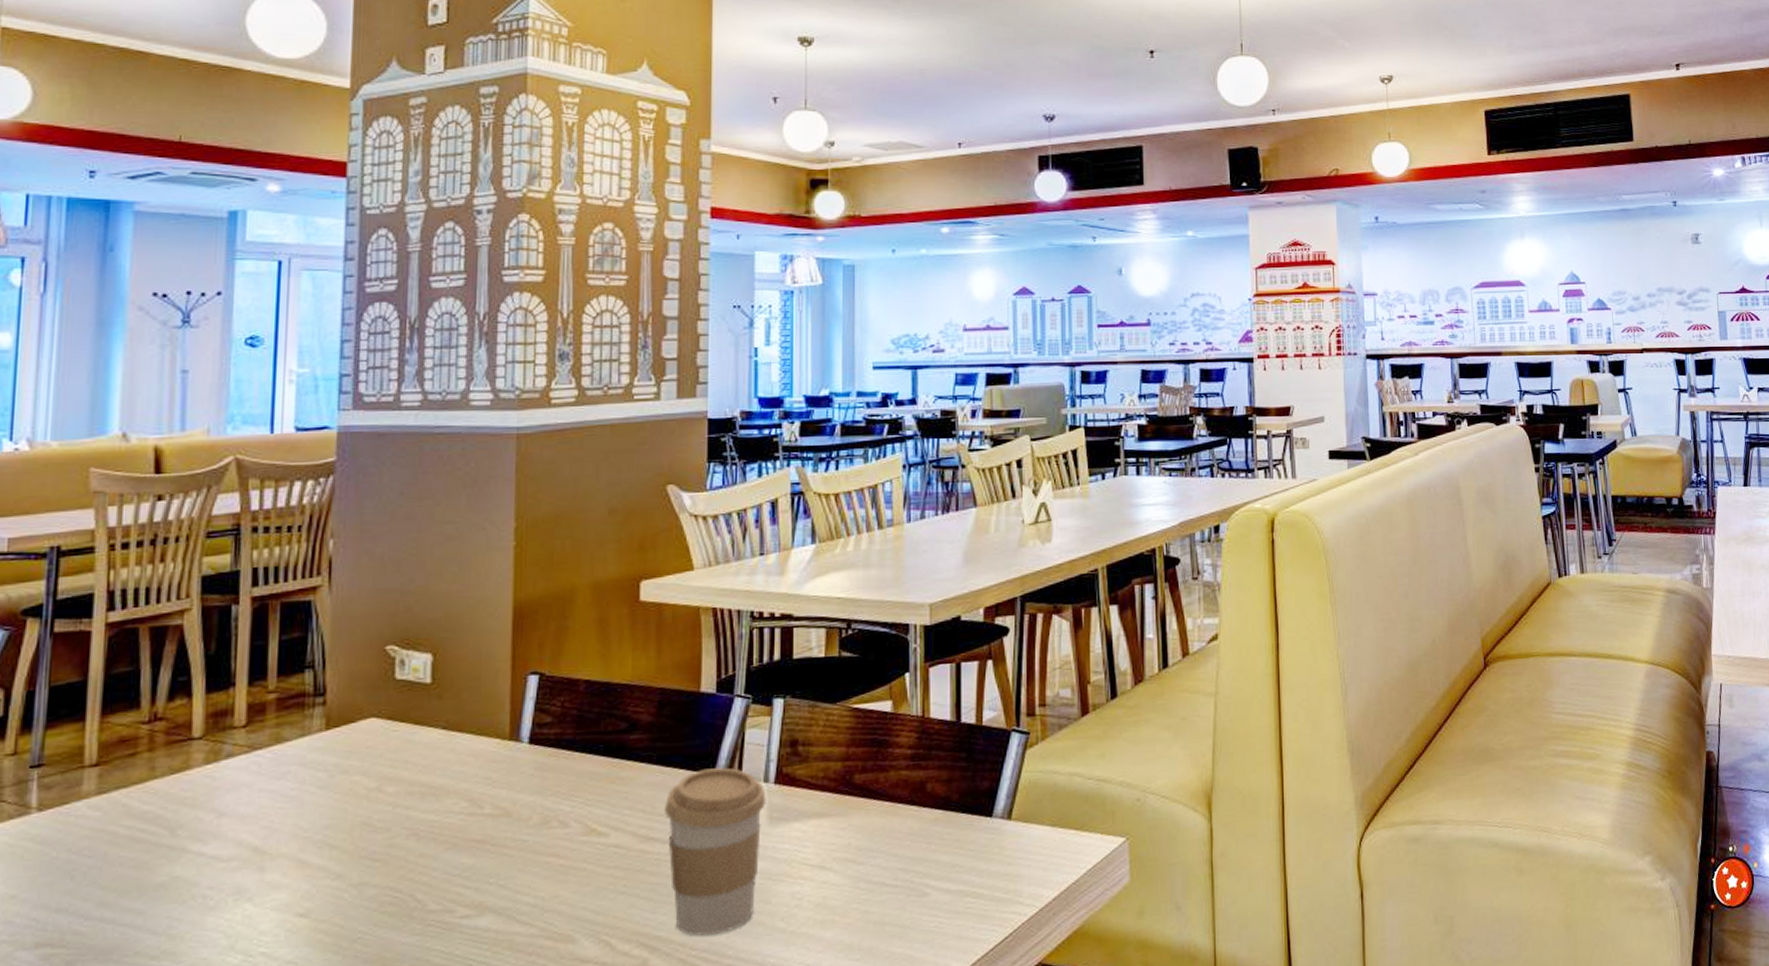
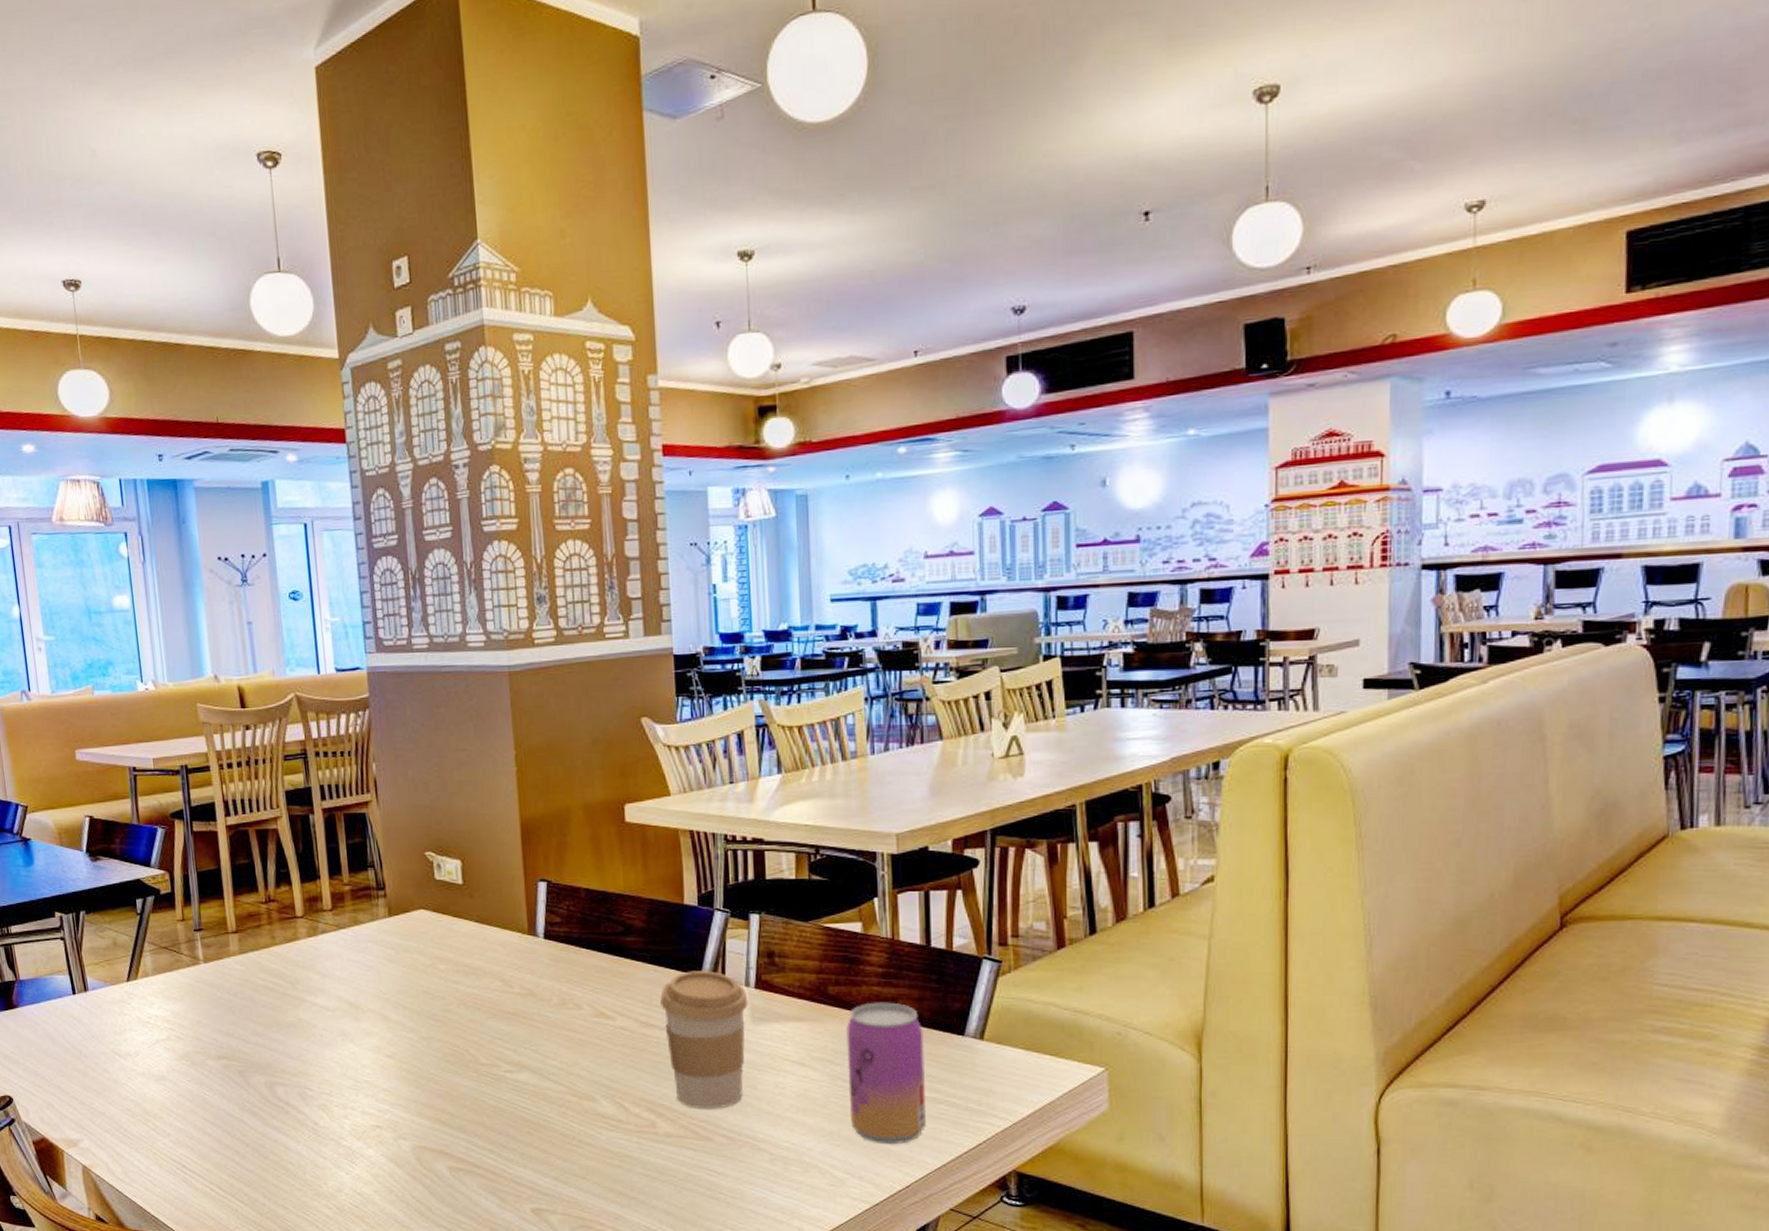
beer can: none [872,786,953,952] -> present [846,1002,926,1145]

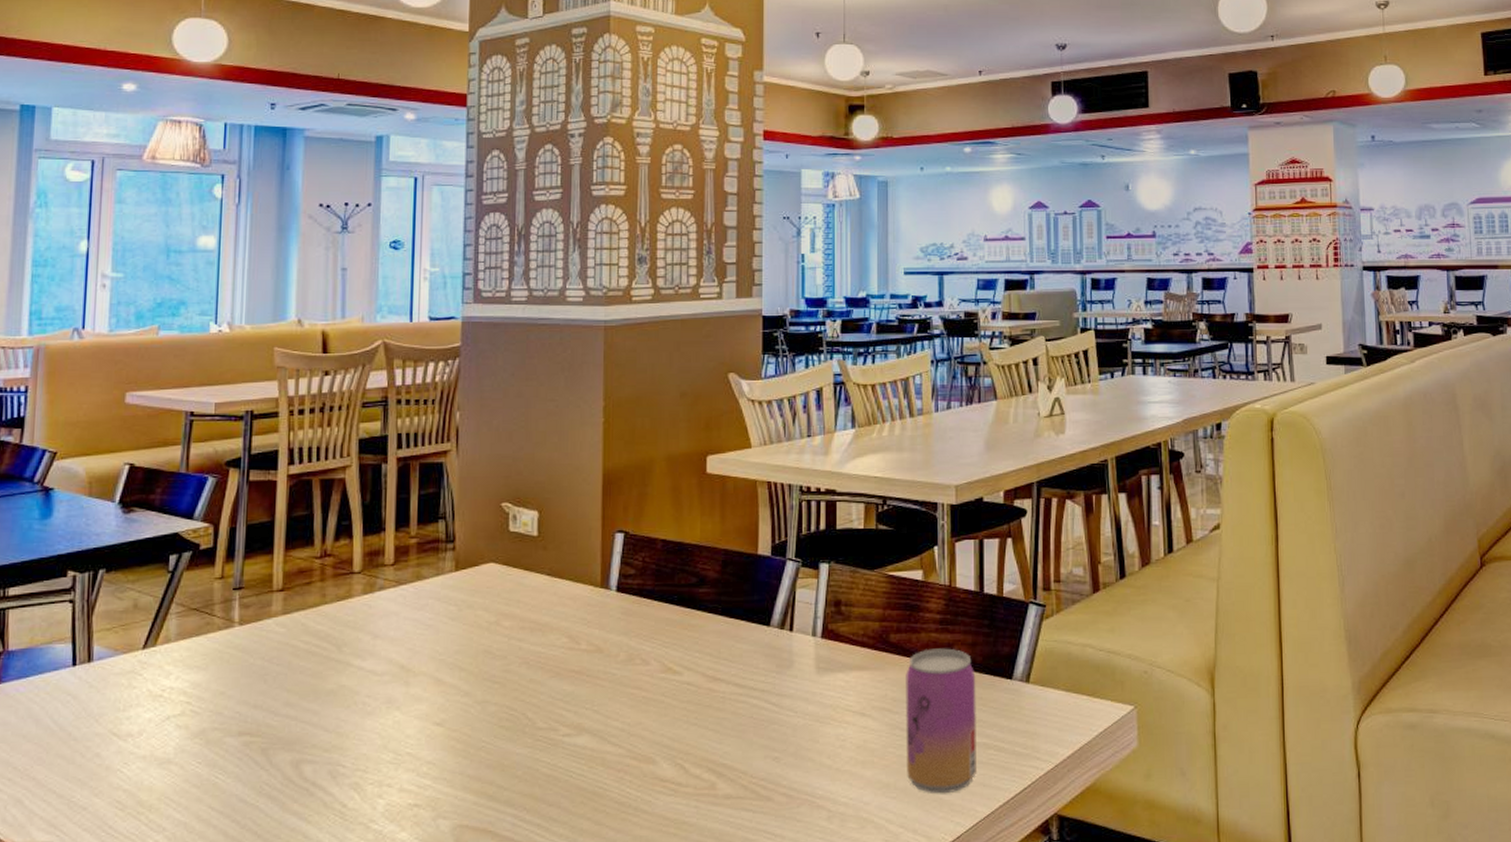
coffee cup: present [660,971,749,1109] -> none [729,621,814,766]

